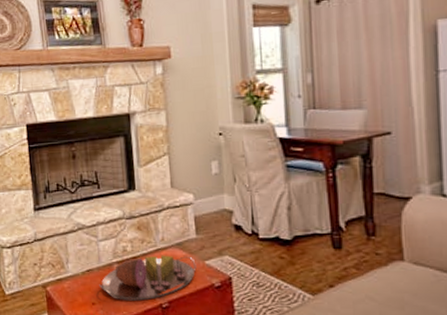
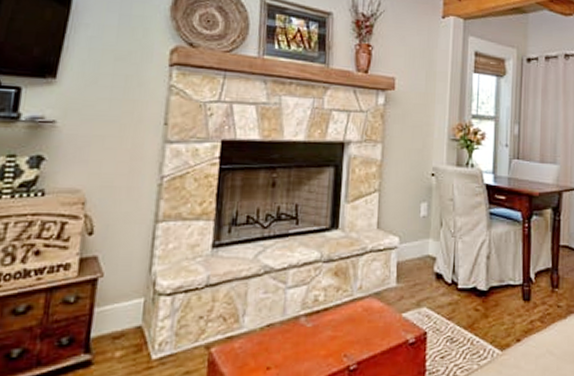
serving tray: present [99,255,197,301] -> none [279,306,393,363]

